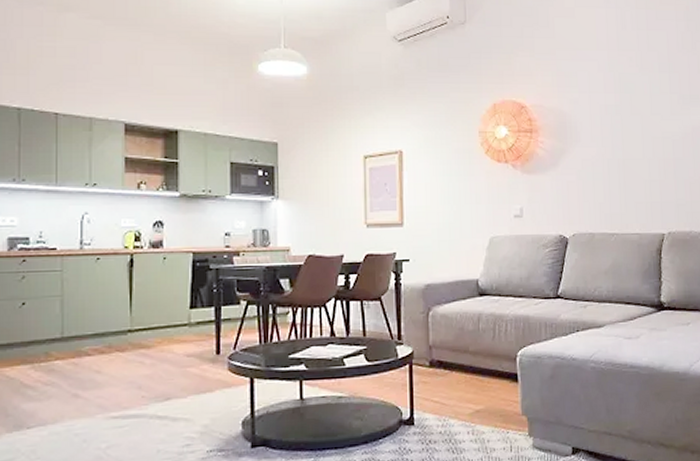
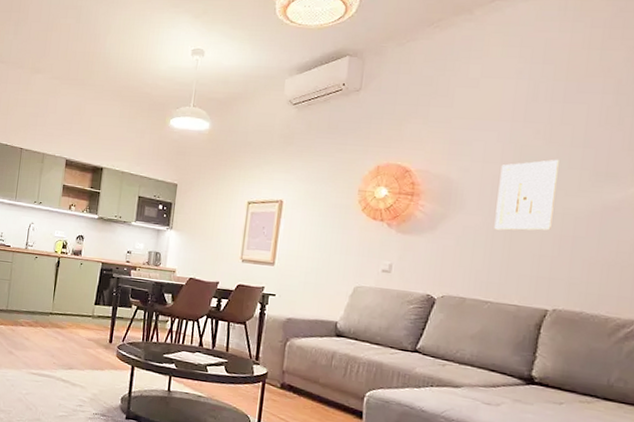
wall art: none [605,85,655,160] -> present [494,159,559,231]

